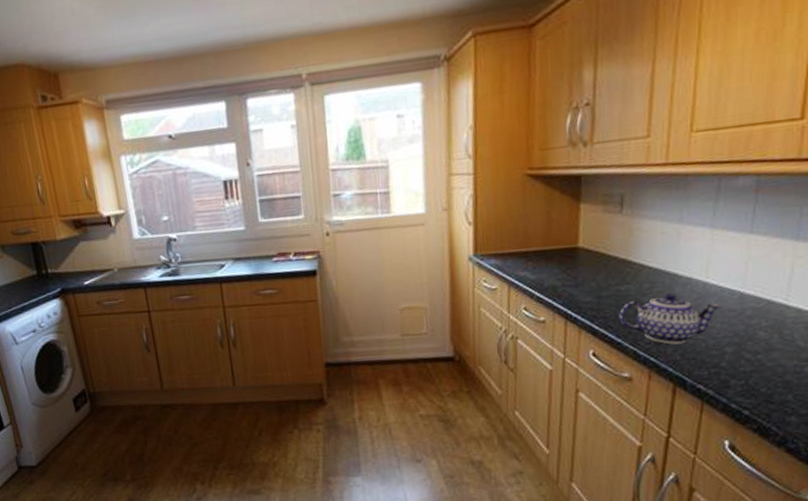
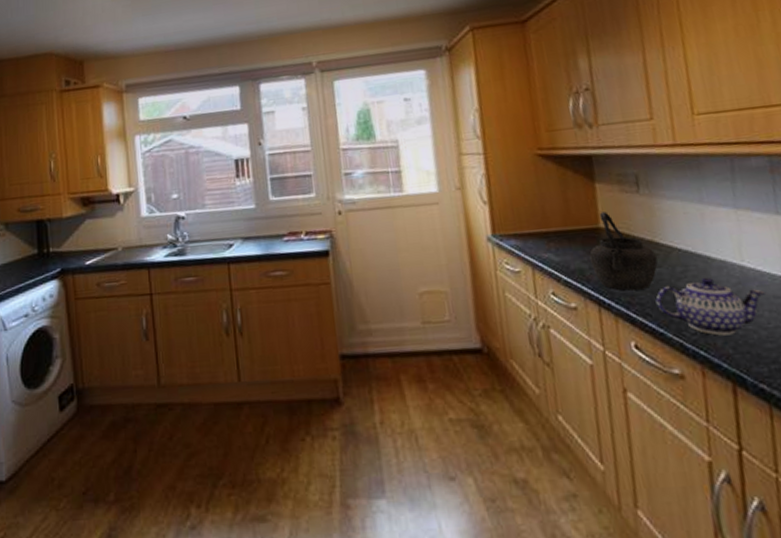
kettle: none [564,232,627,306] -> present [589,212,658,291]

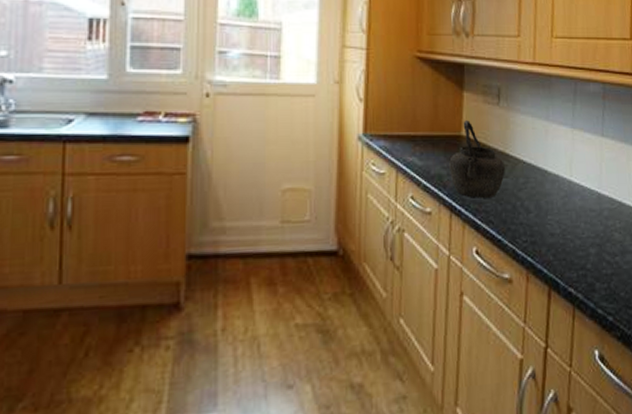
teapot: present [655,277,765,336] -> none [499,189,584,244]

